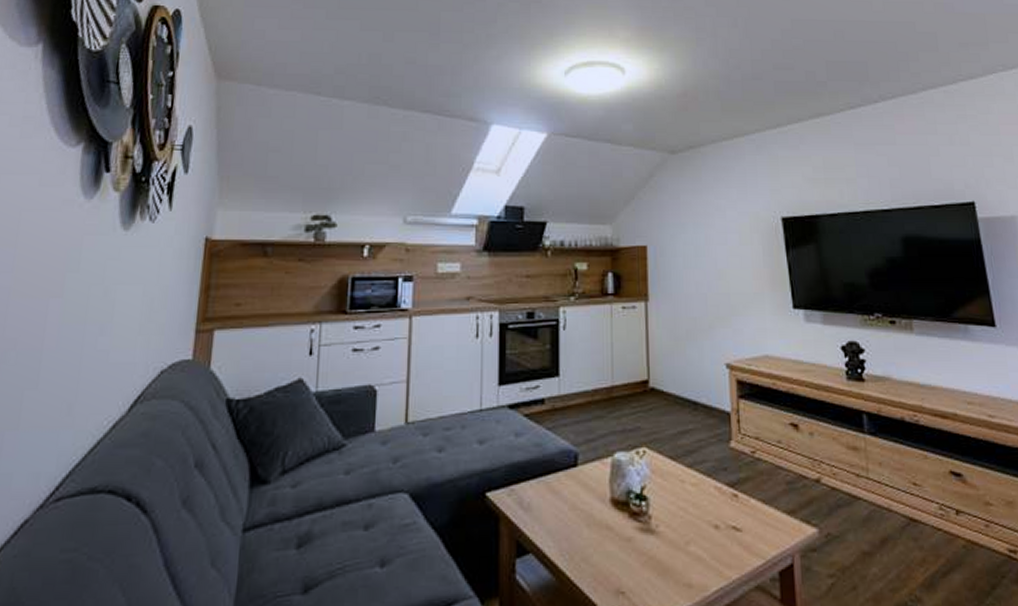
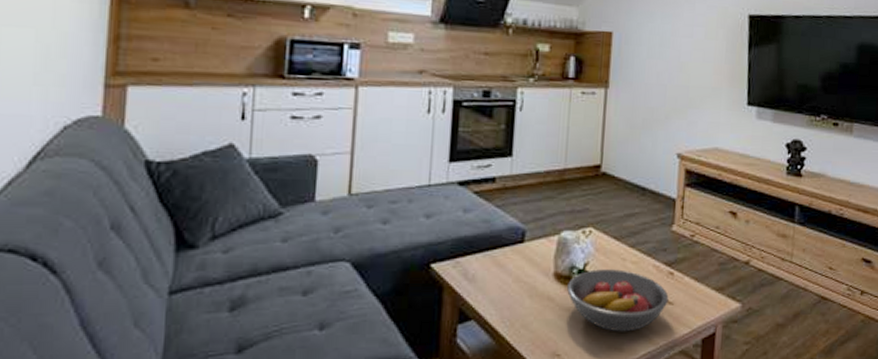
fruit bowl: none [626,493,736,565] -> present [567,269,669,332]

